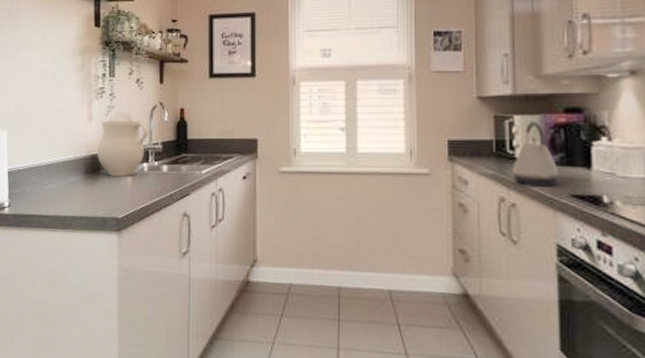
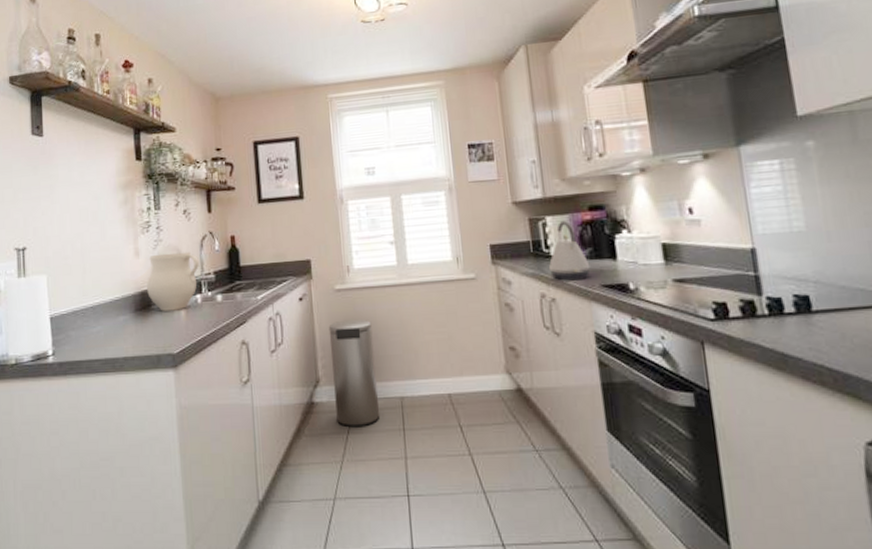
pedal bin: none [270,203,316,312] -> present [328,319,380,428]

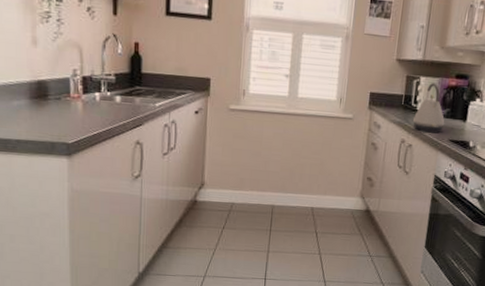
ceramic jug: present [147,251,200,311] -> none [44,46,101,104]
pedal bin: present [328,319,380,428] -> none [215,136,258,225]

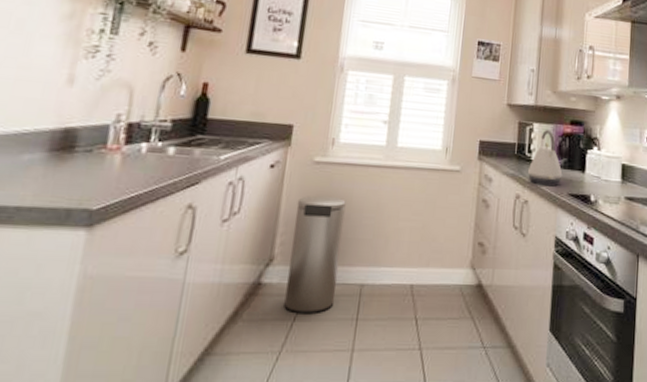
pedal bin: none [215,136,258,225] -> present [284,195,346,315]

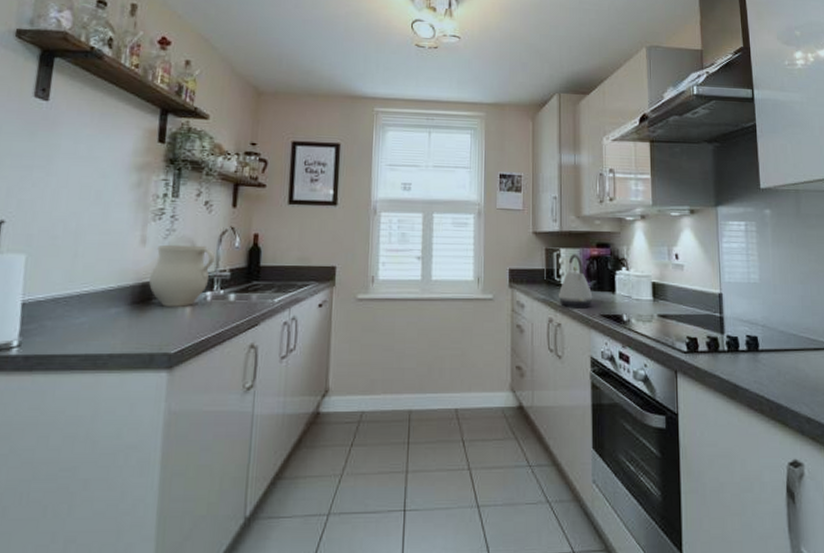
ceramic jug: none [73,86,156,158] -> present [149,244,216,307]
pedal bin: present [284,195,346,315] -> none [341,329,389,440]

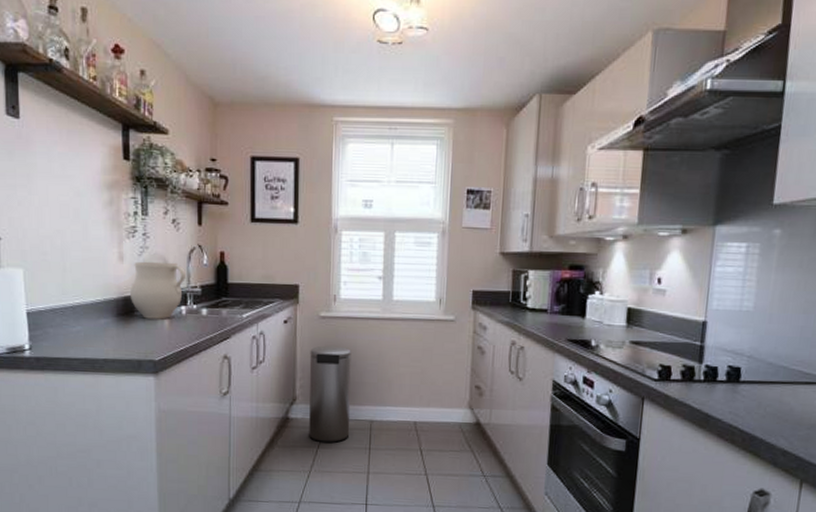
pedal bin: none [341,329,389,440] -> present [309,345,351,444]
kettle: present [558,253,593,309] -> none [522,275,561,333]

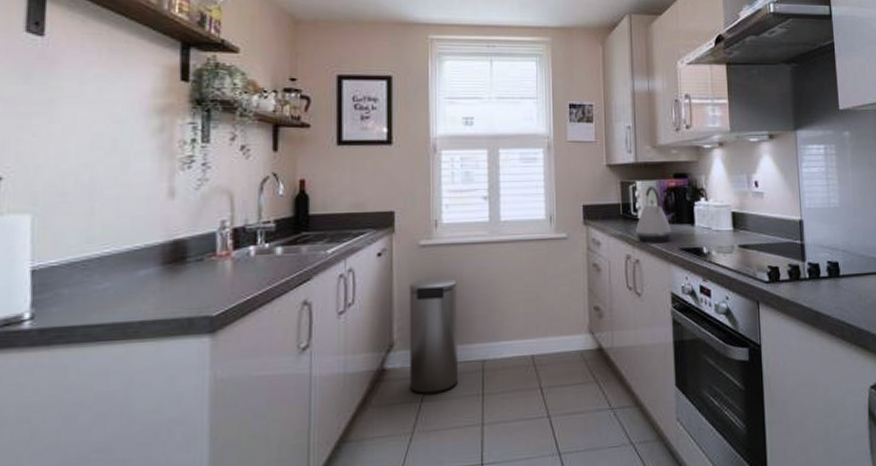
ceramic jug: present [130,261,187,319] -> none [182,195,258,265]
kettle: none [522,275,561,333] -> present [635,185,672,244]

